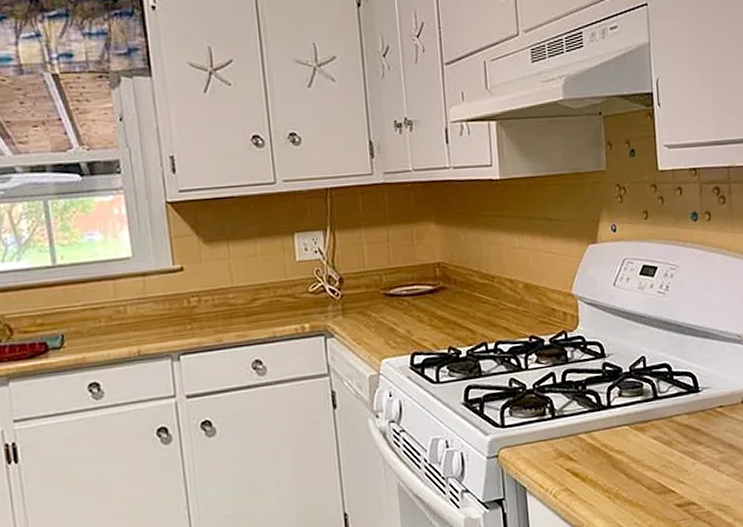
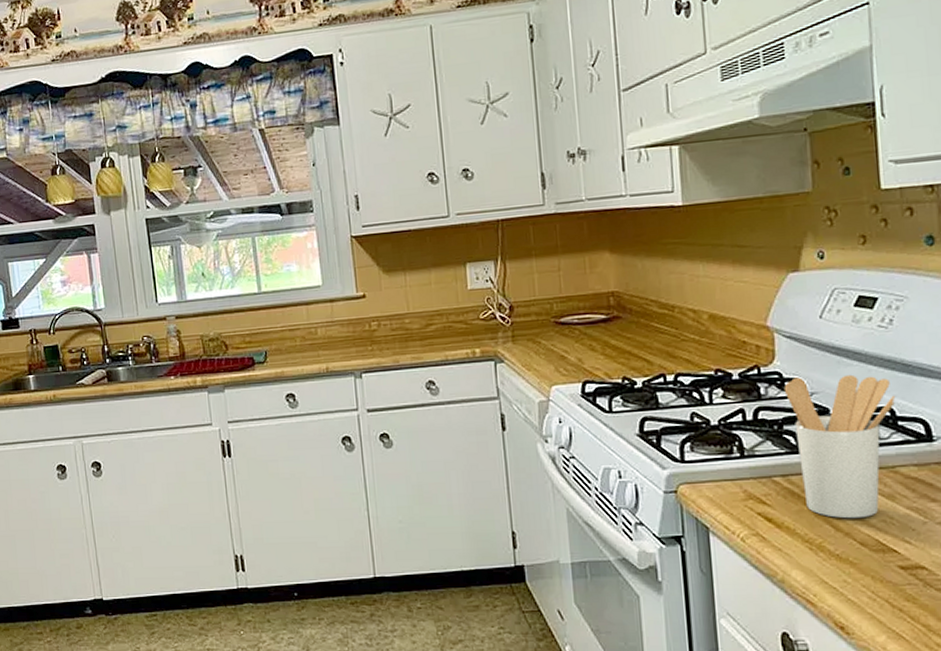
utensil holder: none [586,336,672,467] -> present [783,374,896,519]

